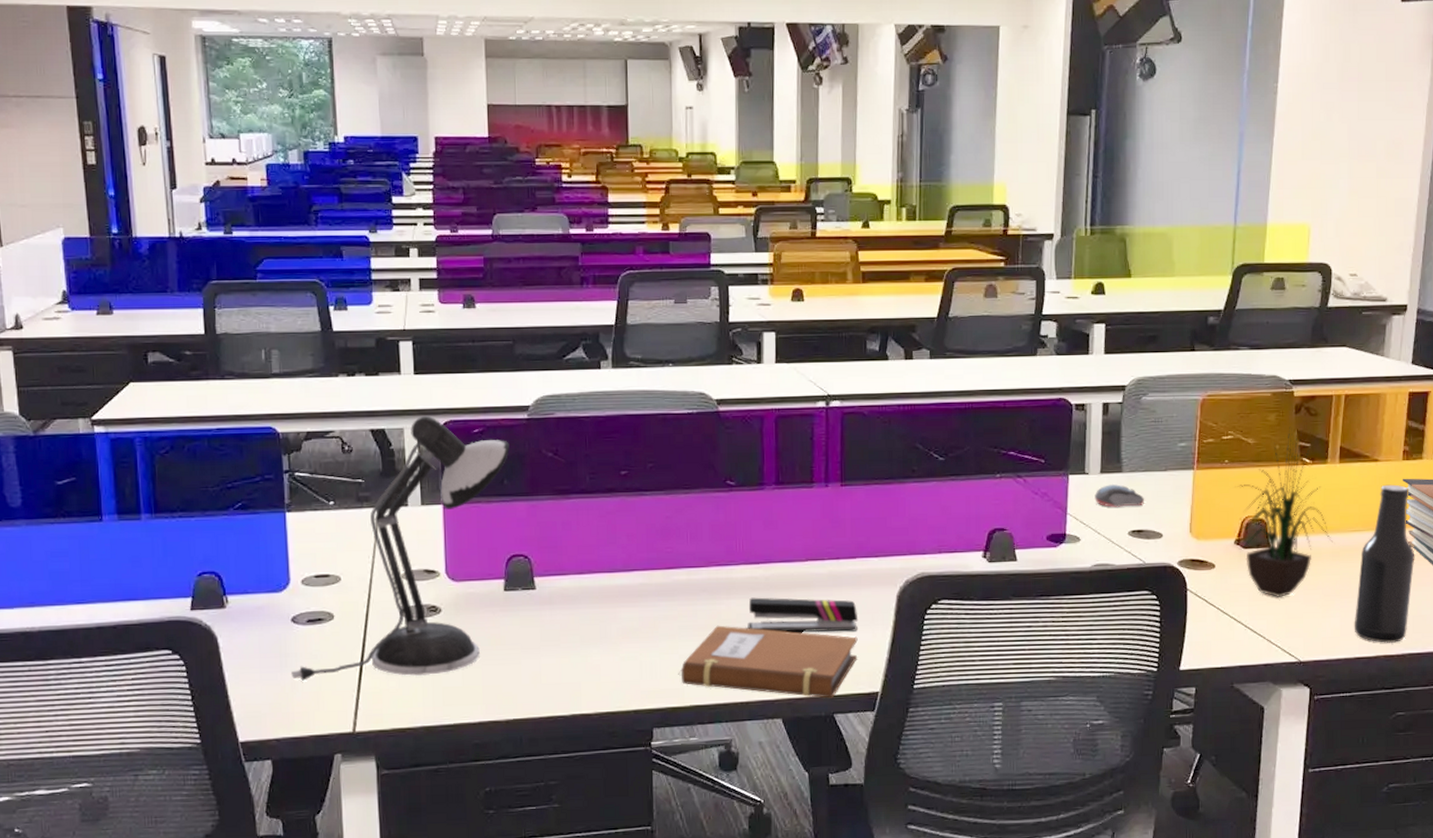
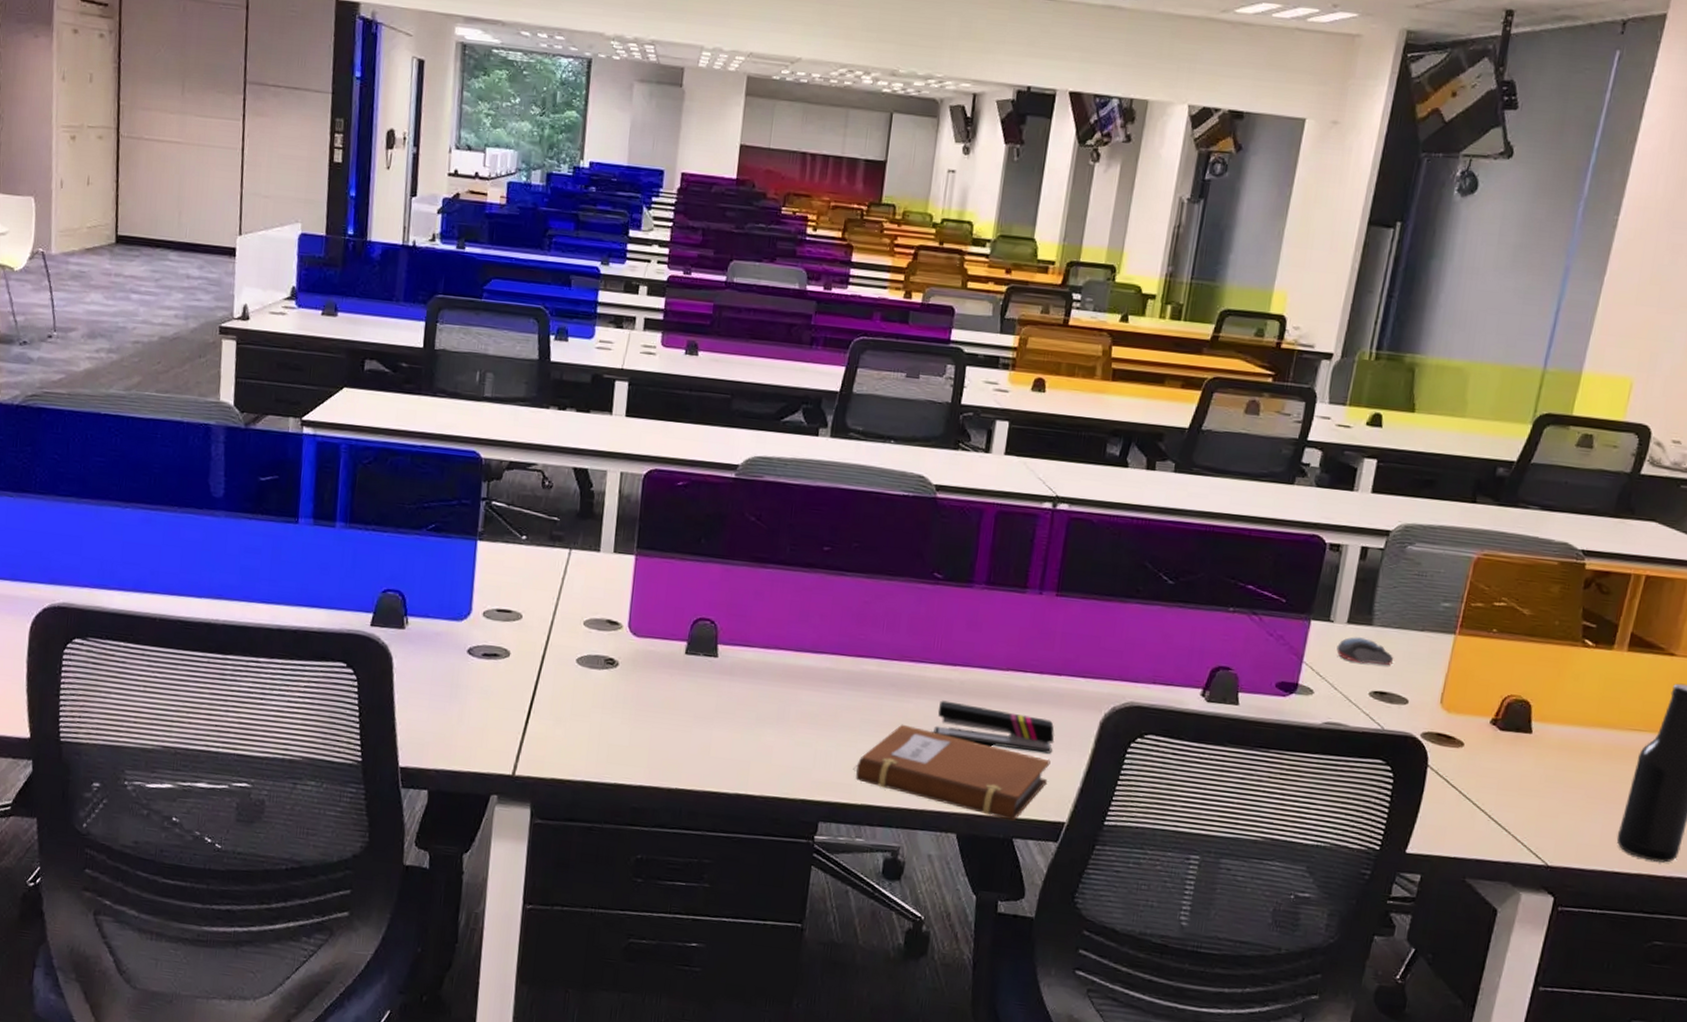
desk lamp: present [291,415,510,681] -> none [460,460,712,730]
potted plant: present [1235,427,1333,597] -> none [1498,603,1607,791]

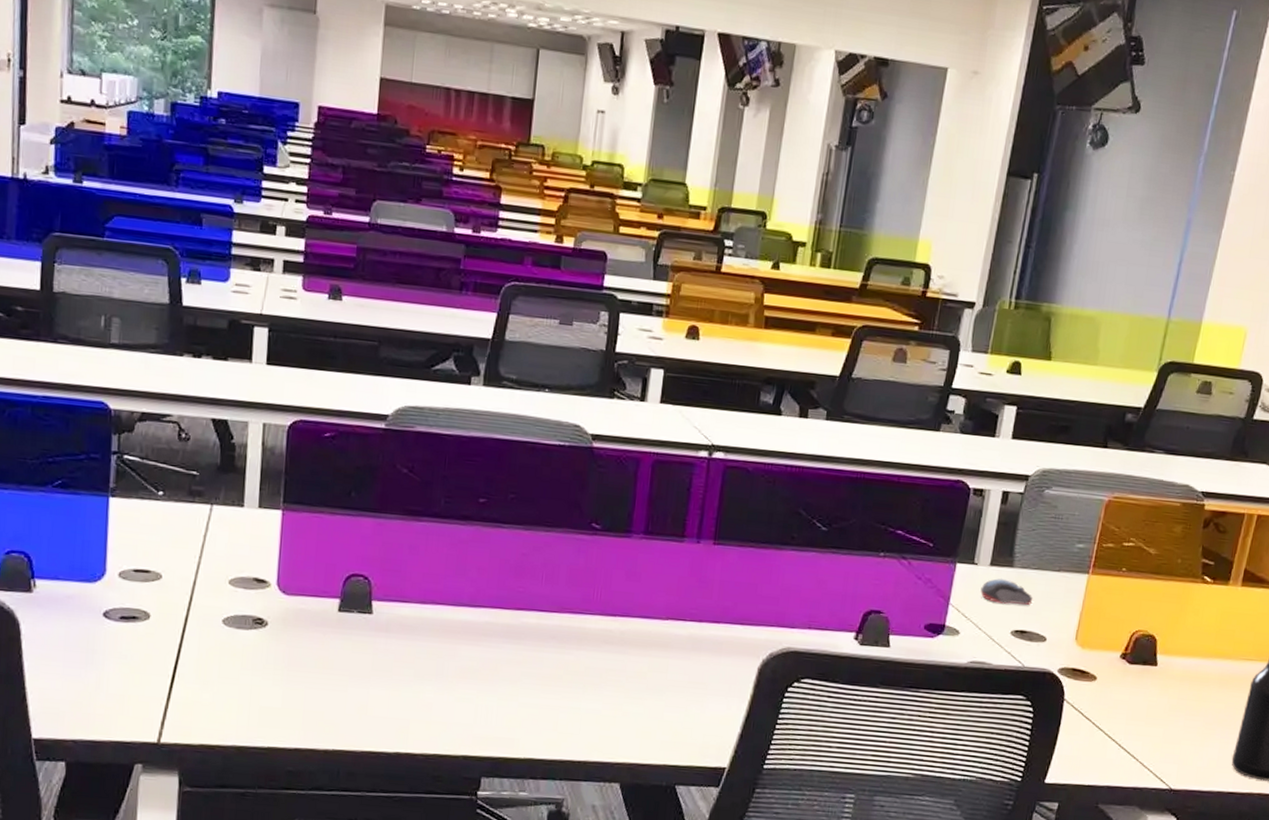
notebook: present [853,724,1051,821] -> none [515,676,711,768]
stapler: present [934,700,1055,754] -> none [595,651,714,701]

